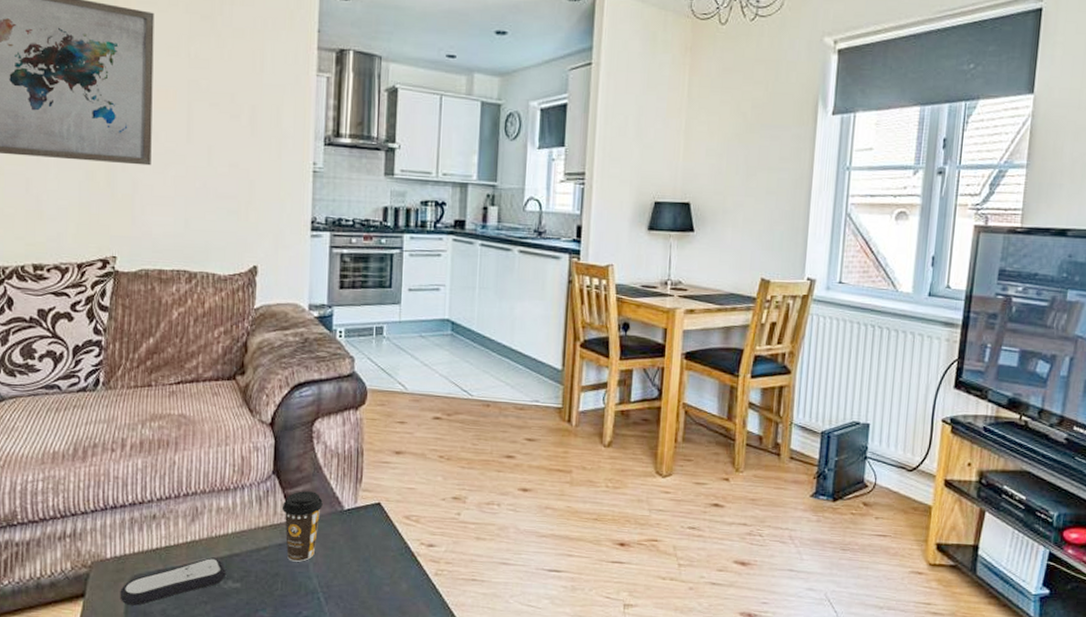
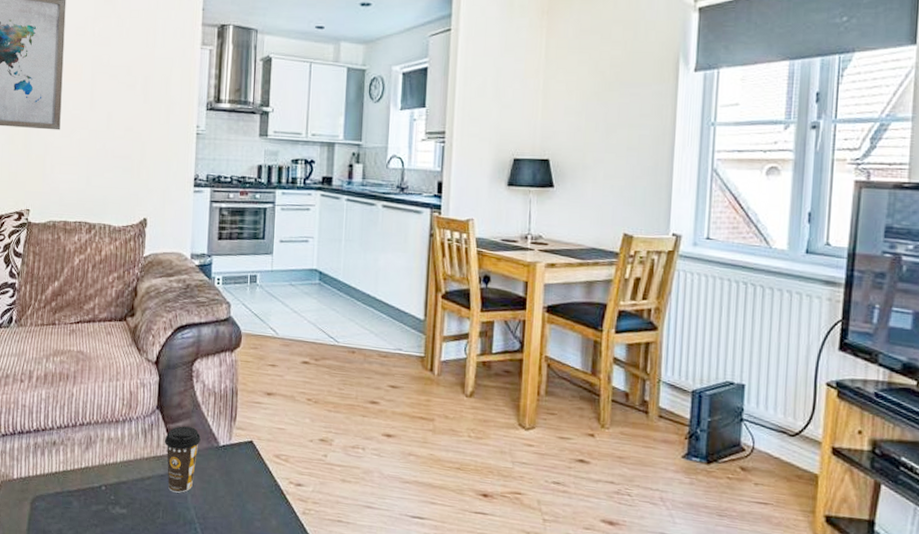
remote control: present [120,557,225,606] -> none [23,483,114,524]

